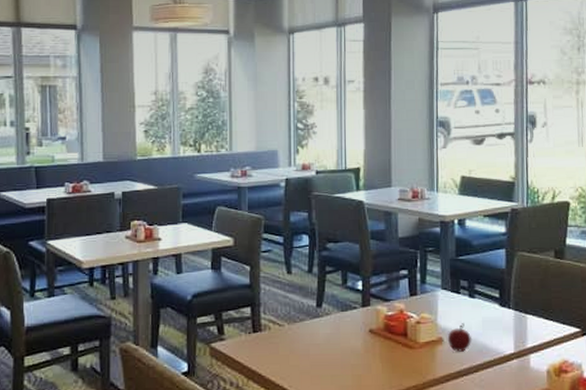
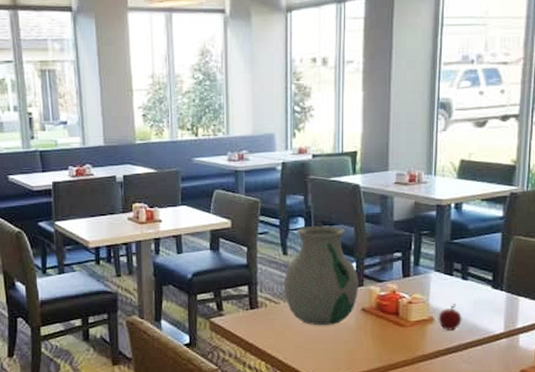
vase: none [288,243,365,350] -> present [283,225,359,326]

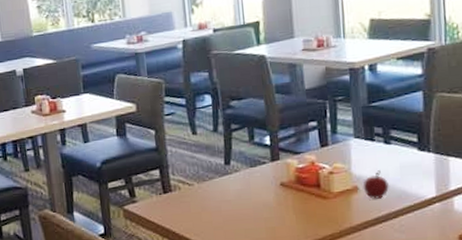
vase: present [283,225,359,326] -> none [195,100,275,205]

